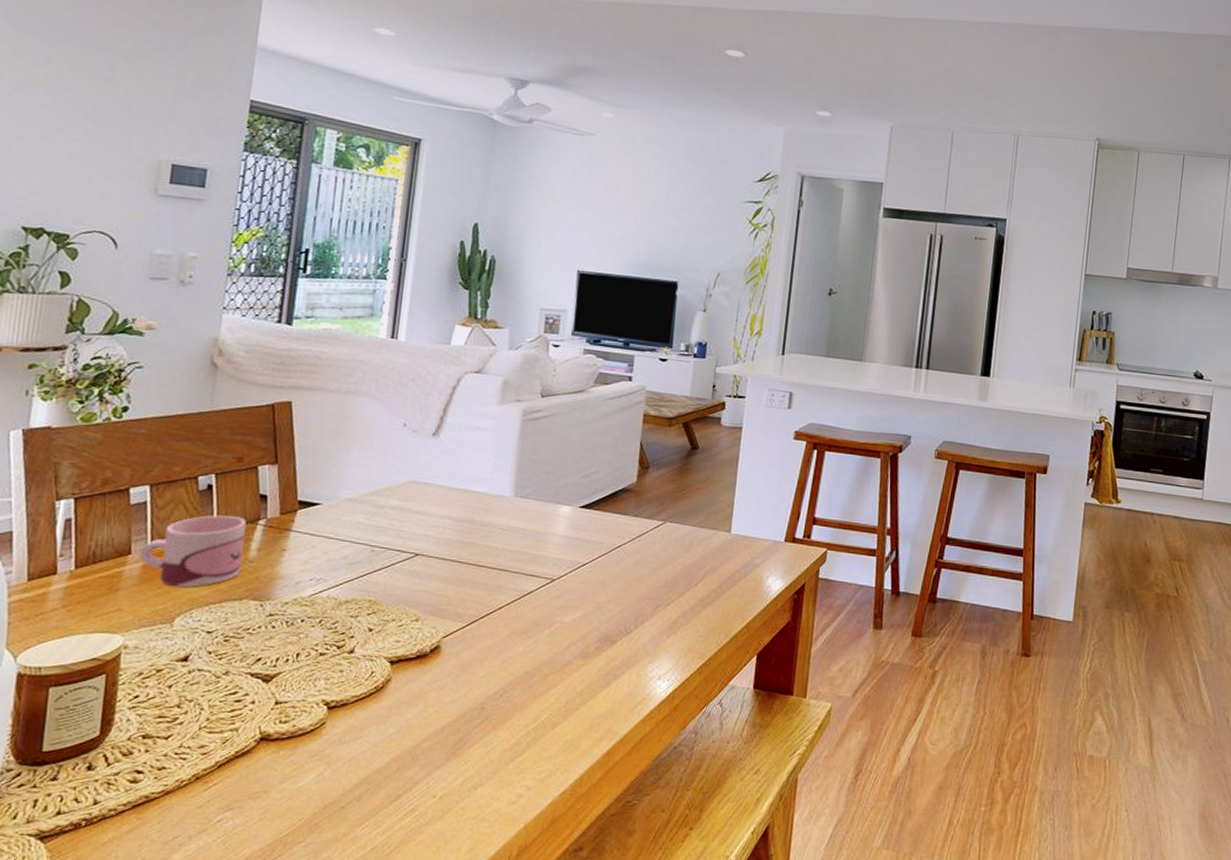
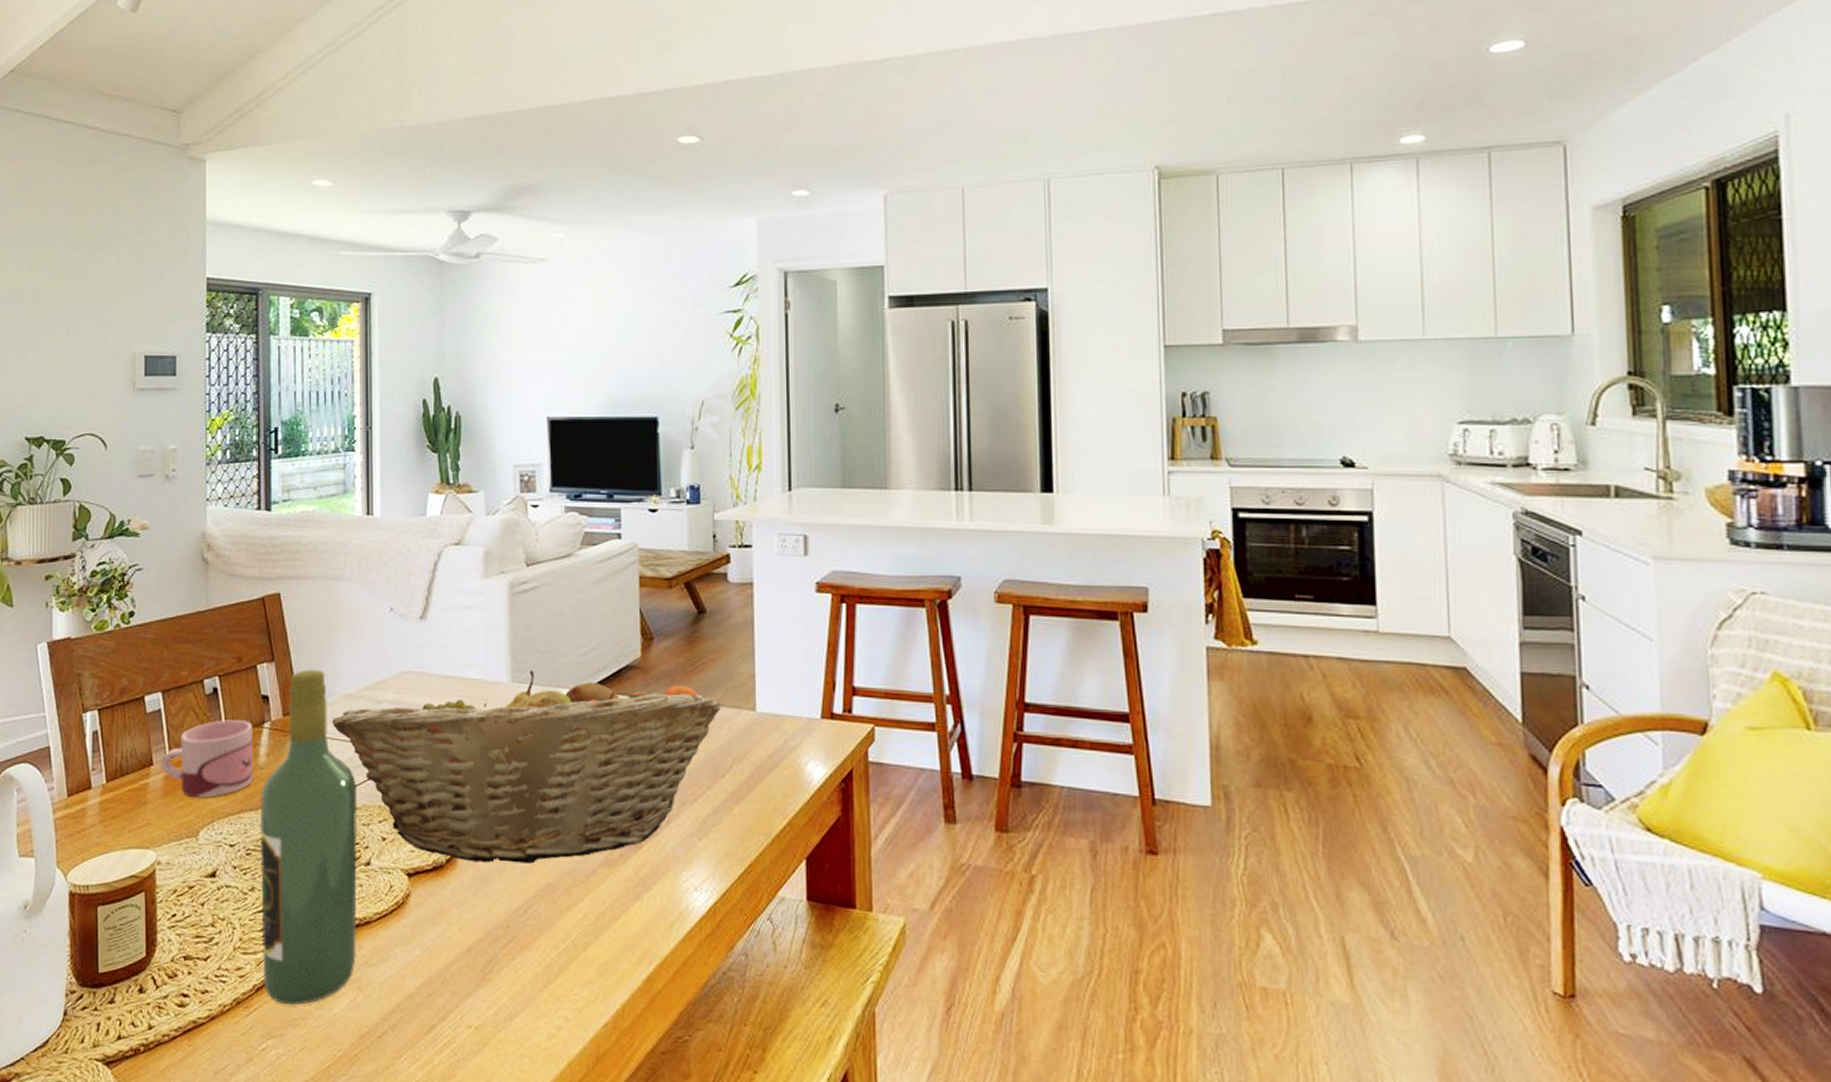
wine bottle: none [227,473,349,779] -> present [259,669,358,1005]
fruit basket: none [330,488,701,655] -> present [331,671,721,864]

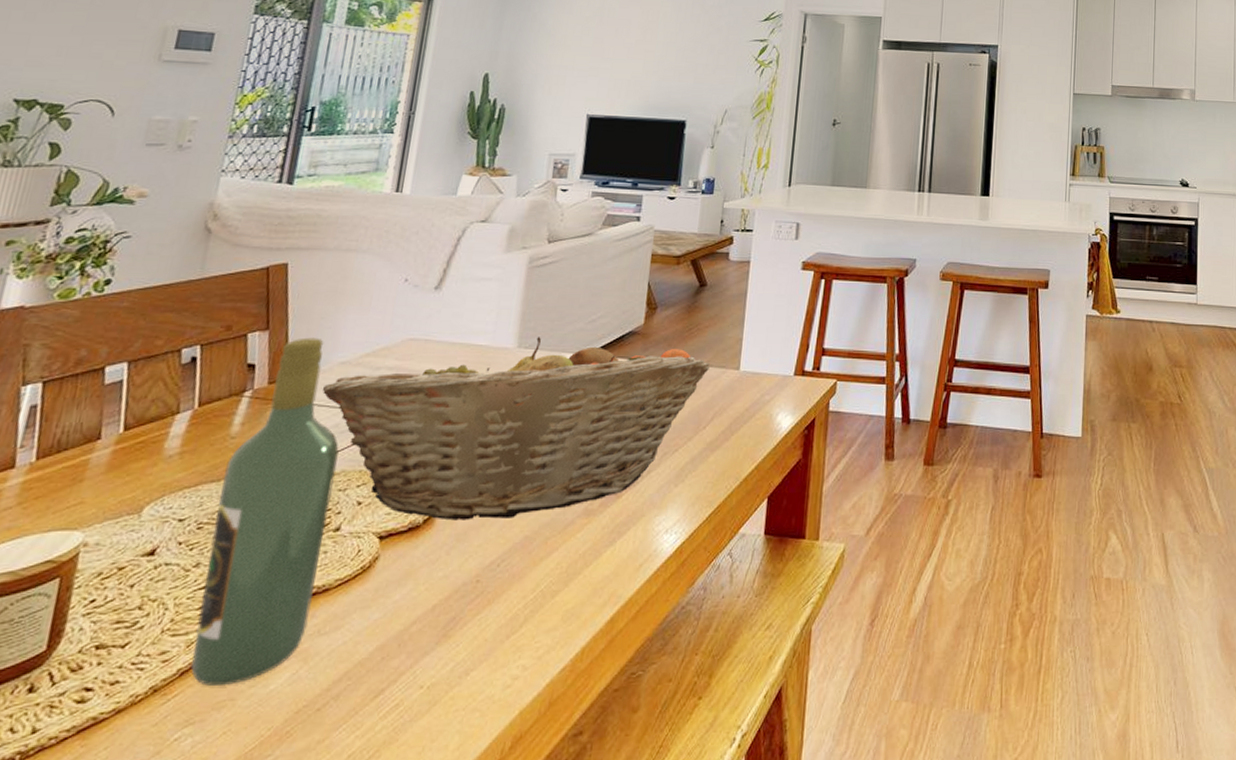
mug: present [160,720,253,798] -> none [109,389,231,472]

